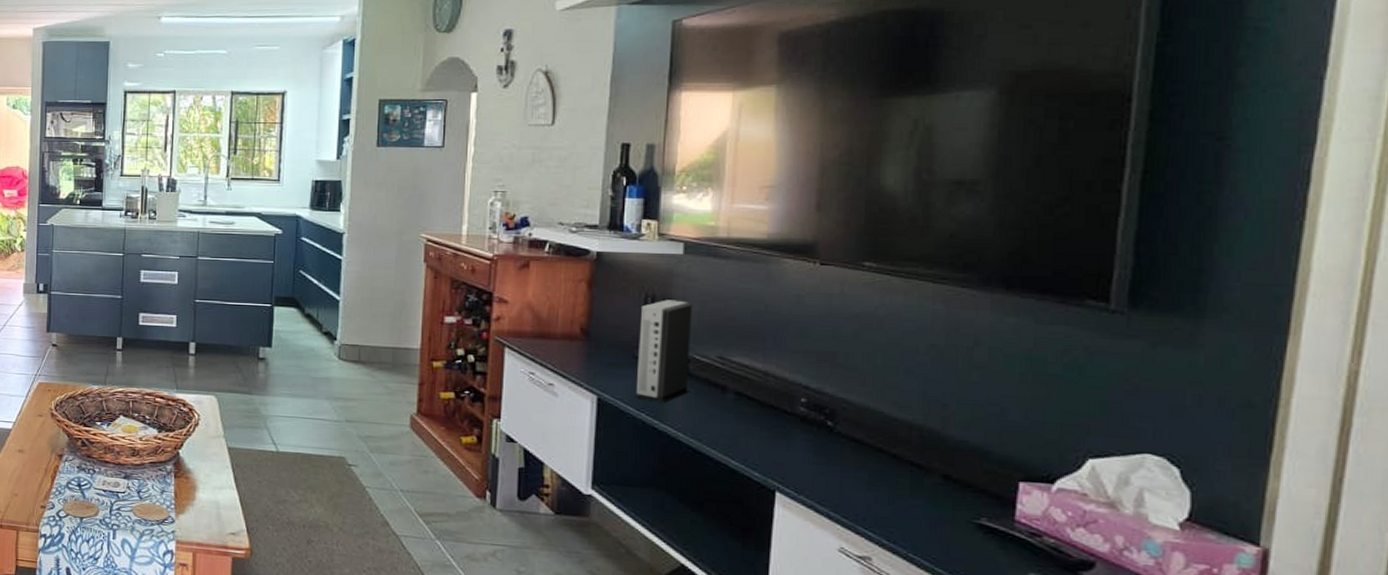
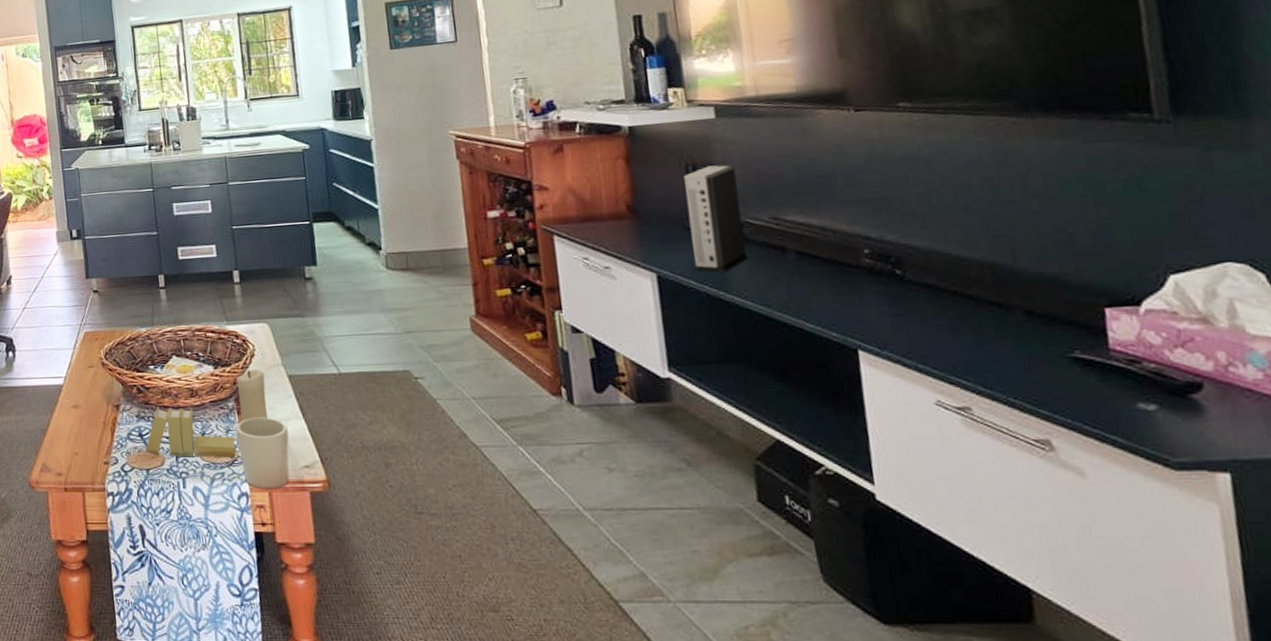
books: none [82,461,168,517] -> present [145,407,236,458]
mug: none [170,482,220,551] -> present [235,417,290,490]
candle: none [176,437,206,485] -> present [236,369,267,422]

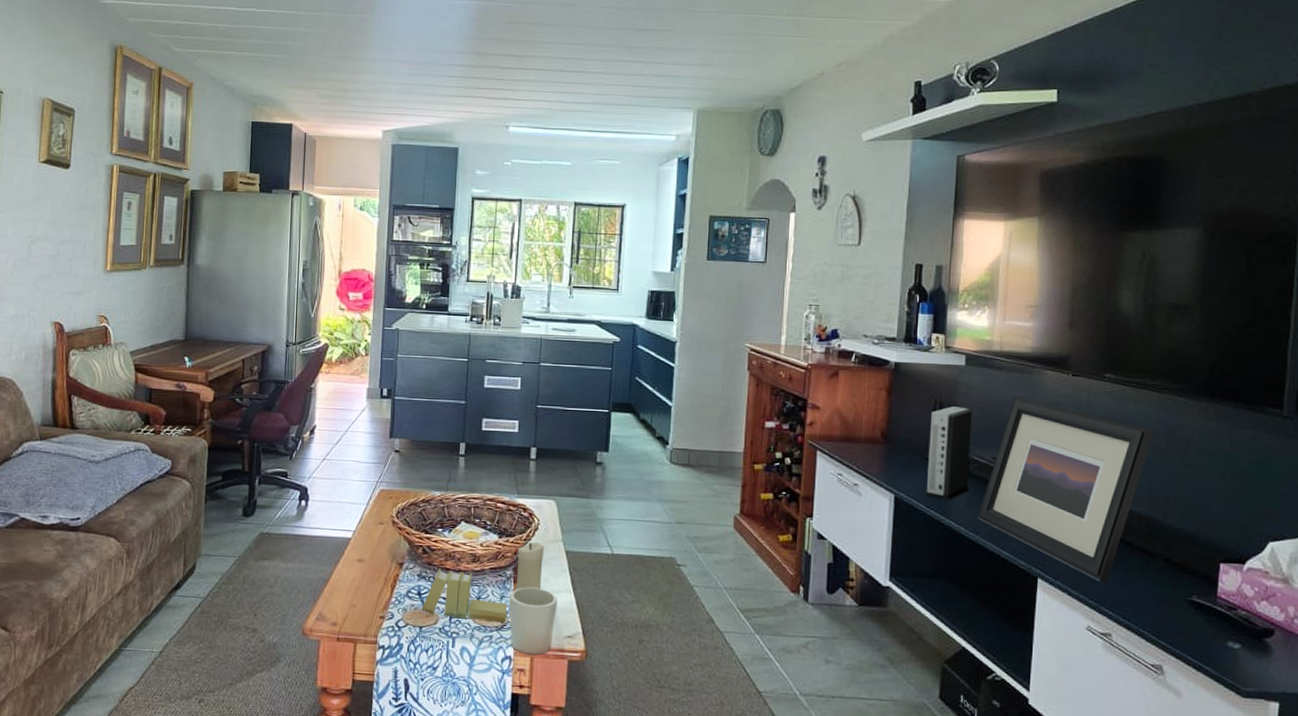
picture frame: none [765,144,979,348] -> present [977,396,1155,584]

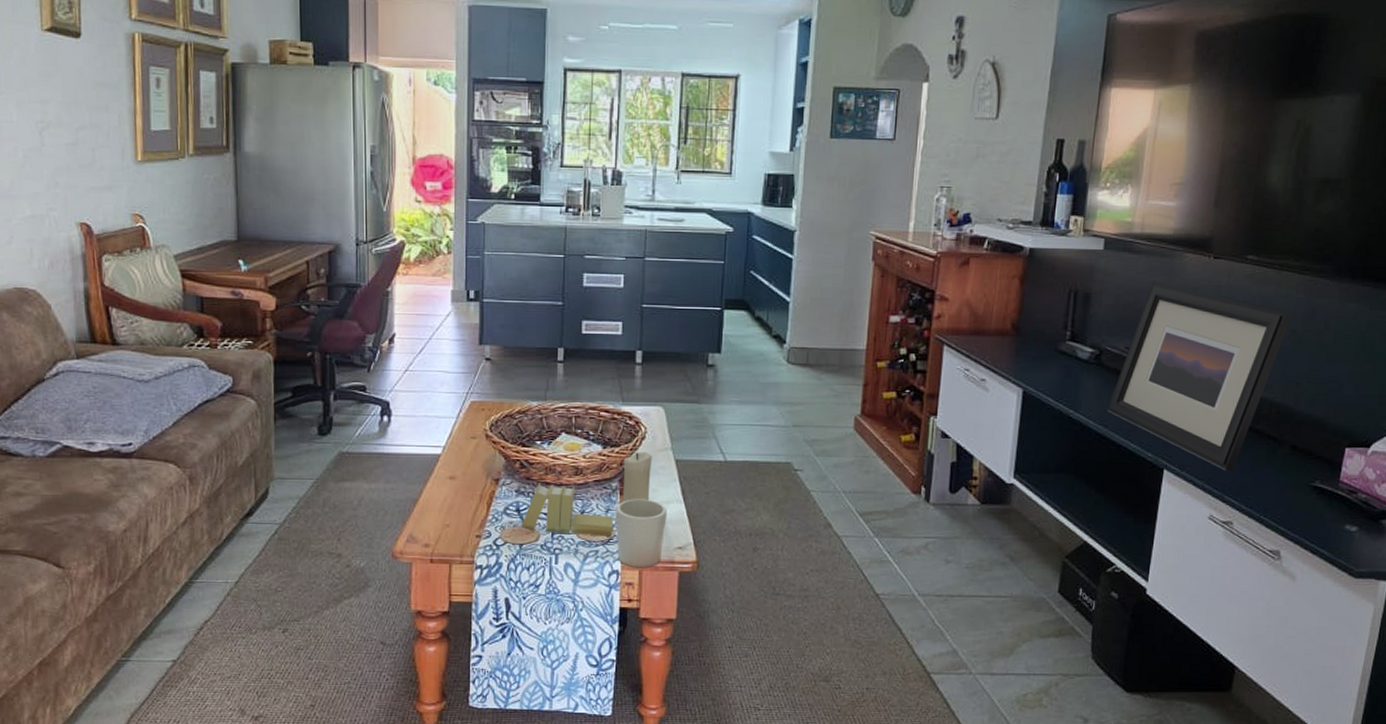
video game console: present [926,406,973,501] -> none [1055,294,1109,394]

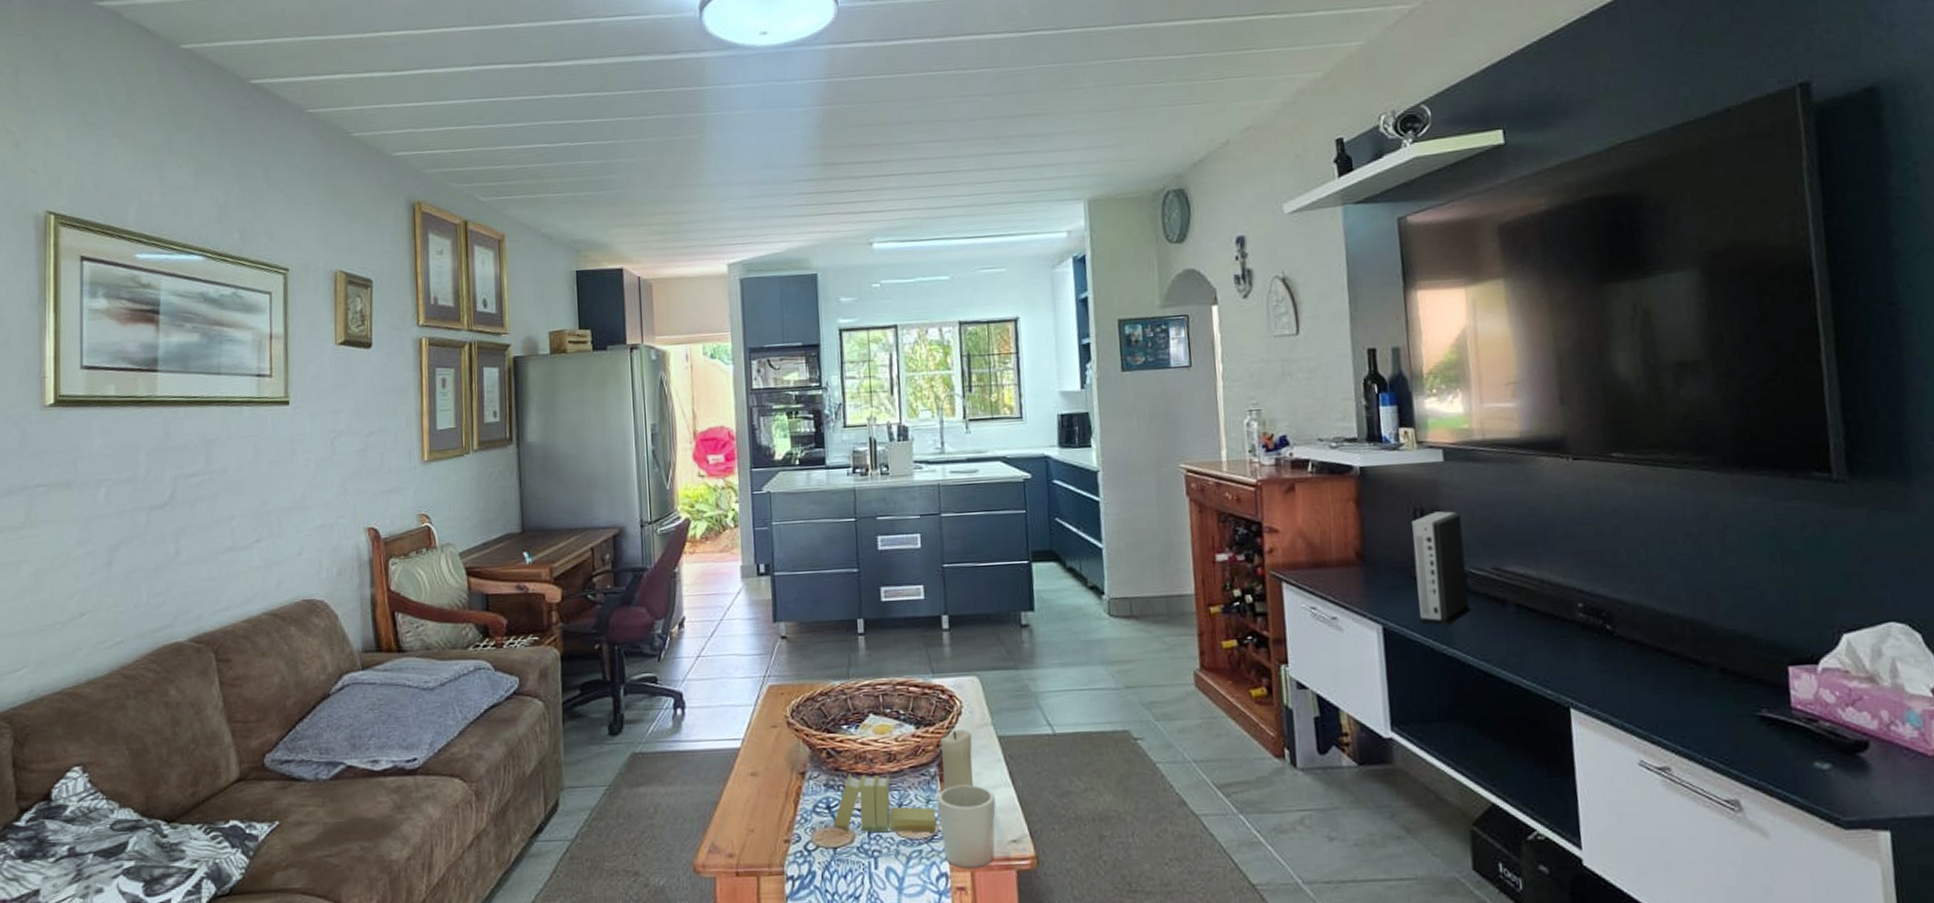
video game console: none [1055,294,1109,394] -> present [1412,511,1472,626]
picture frame: present [1106,282,1294,472] -> none [1485,491,1683,706]

